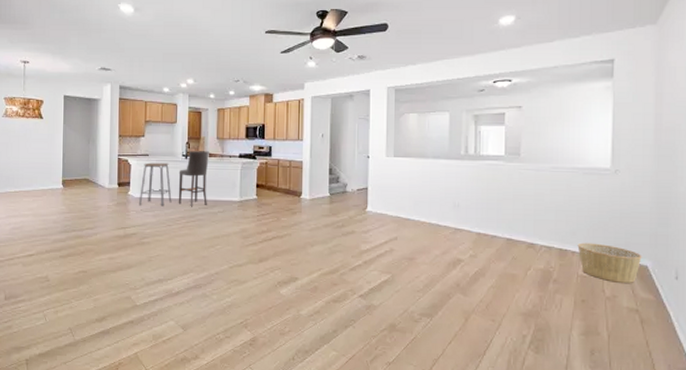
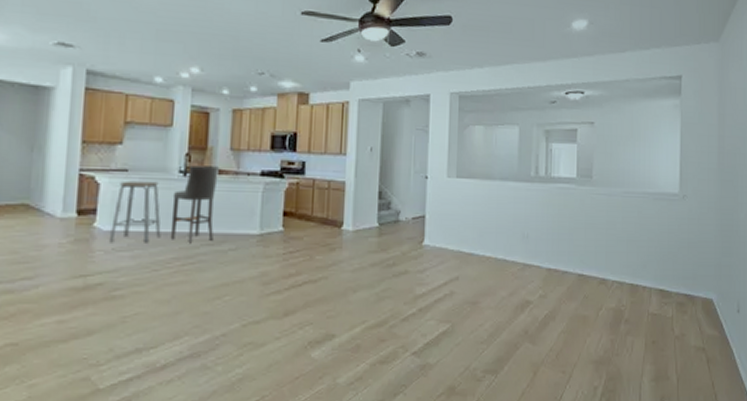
basket: present [577,242,642,284] -> none [648,276,708,321]

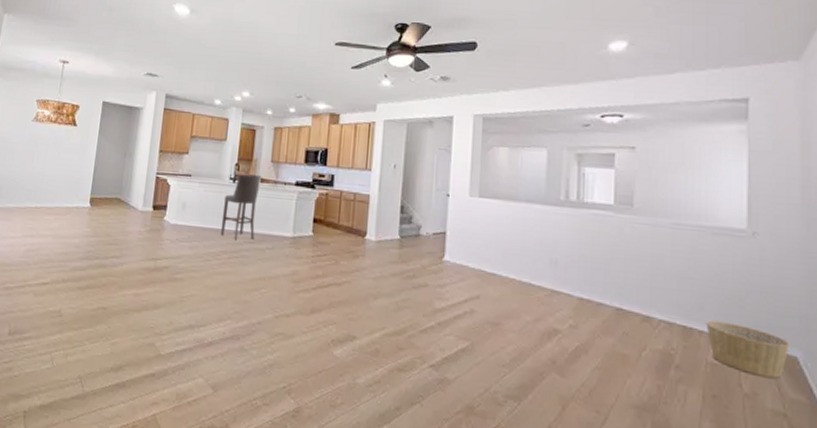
bar stool: present [110,180,161,243] -> none [175,184,214,237]
basket: none [648,276,708,321] -> present [706,320,790,379]

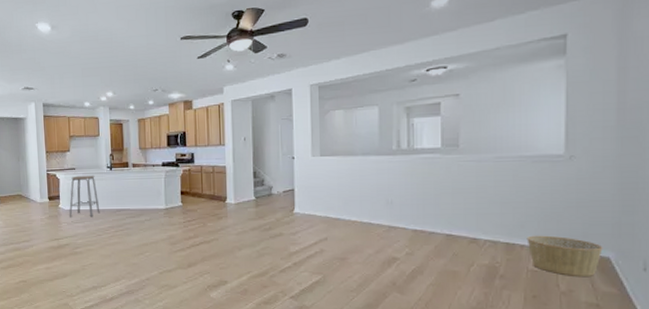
bar stool: none [175,184,214,237] -> present [69,175,100,218]
bar stool: present [220,174,261,241] -> none [104,162,134,217]

